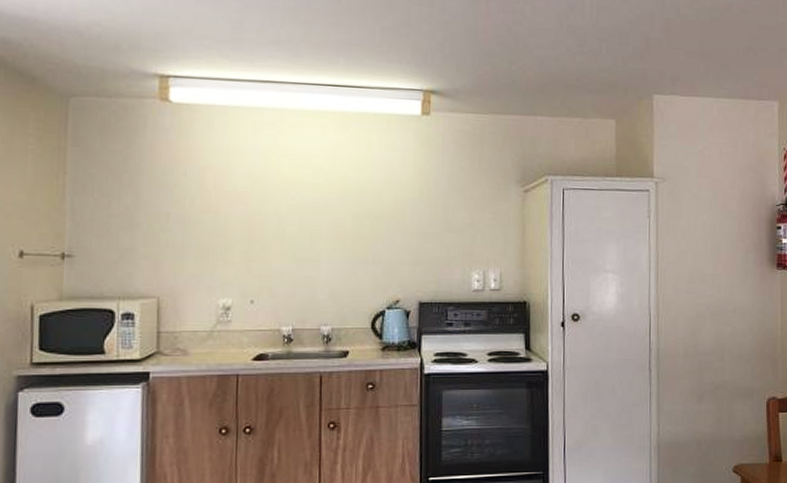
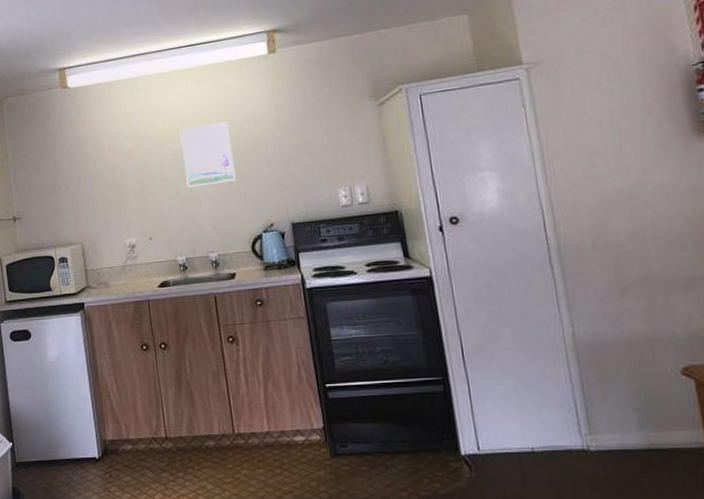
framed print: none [307,178,366,249] -> present [179,122,236,188]

